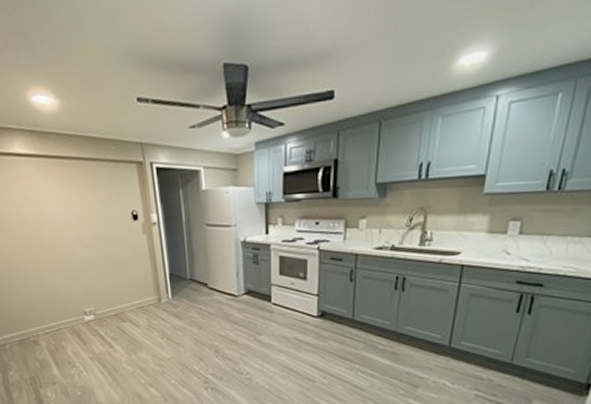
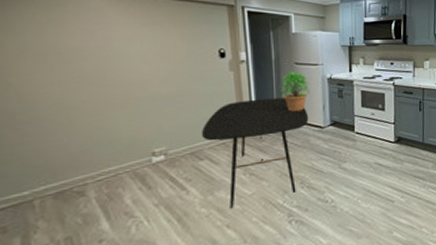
dining table: none [121,262,222,369] -> present [201,97,309,209]
potted plant: none [193,234,223,278] -> present [281,72,310,112]

